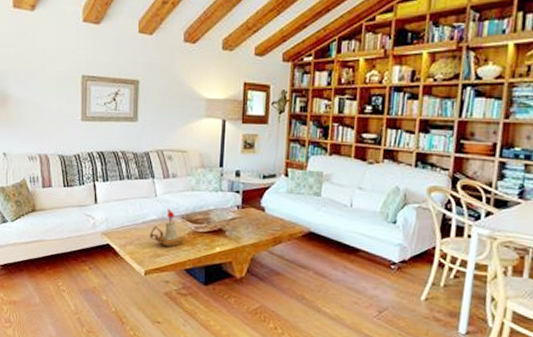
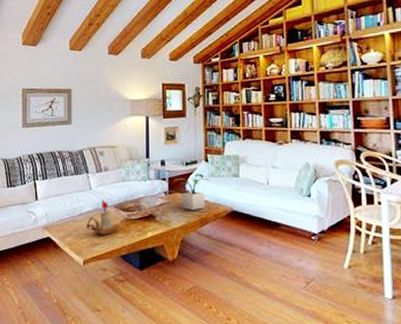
potted plant: none [248,188,287,228] -> present [173,173,209,210]

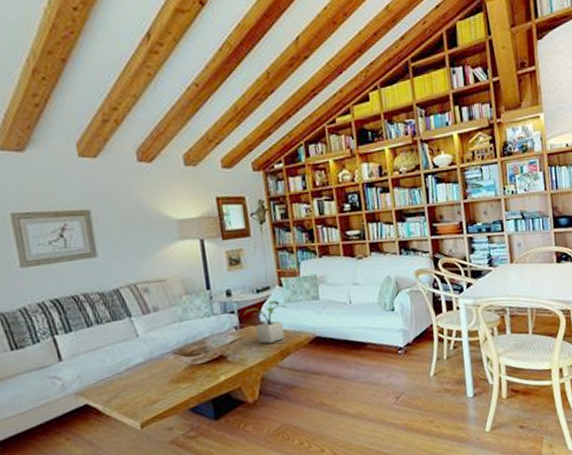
candle holder: present [87,199,120,236] -> none [138,346,183,390]

